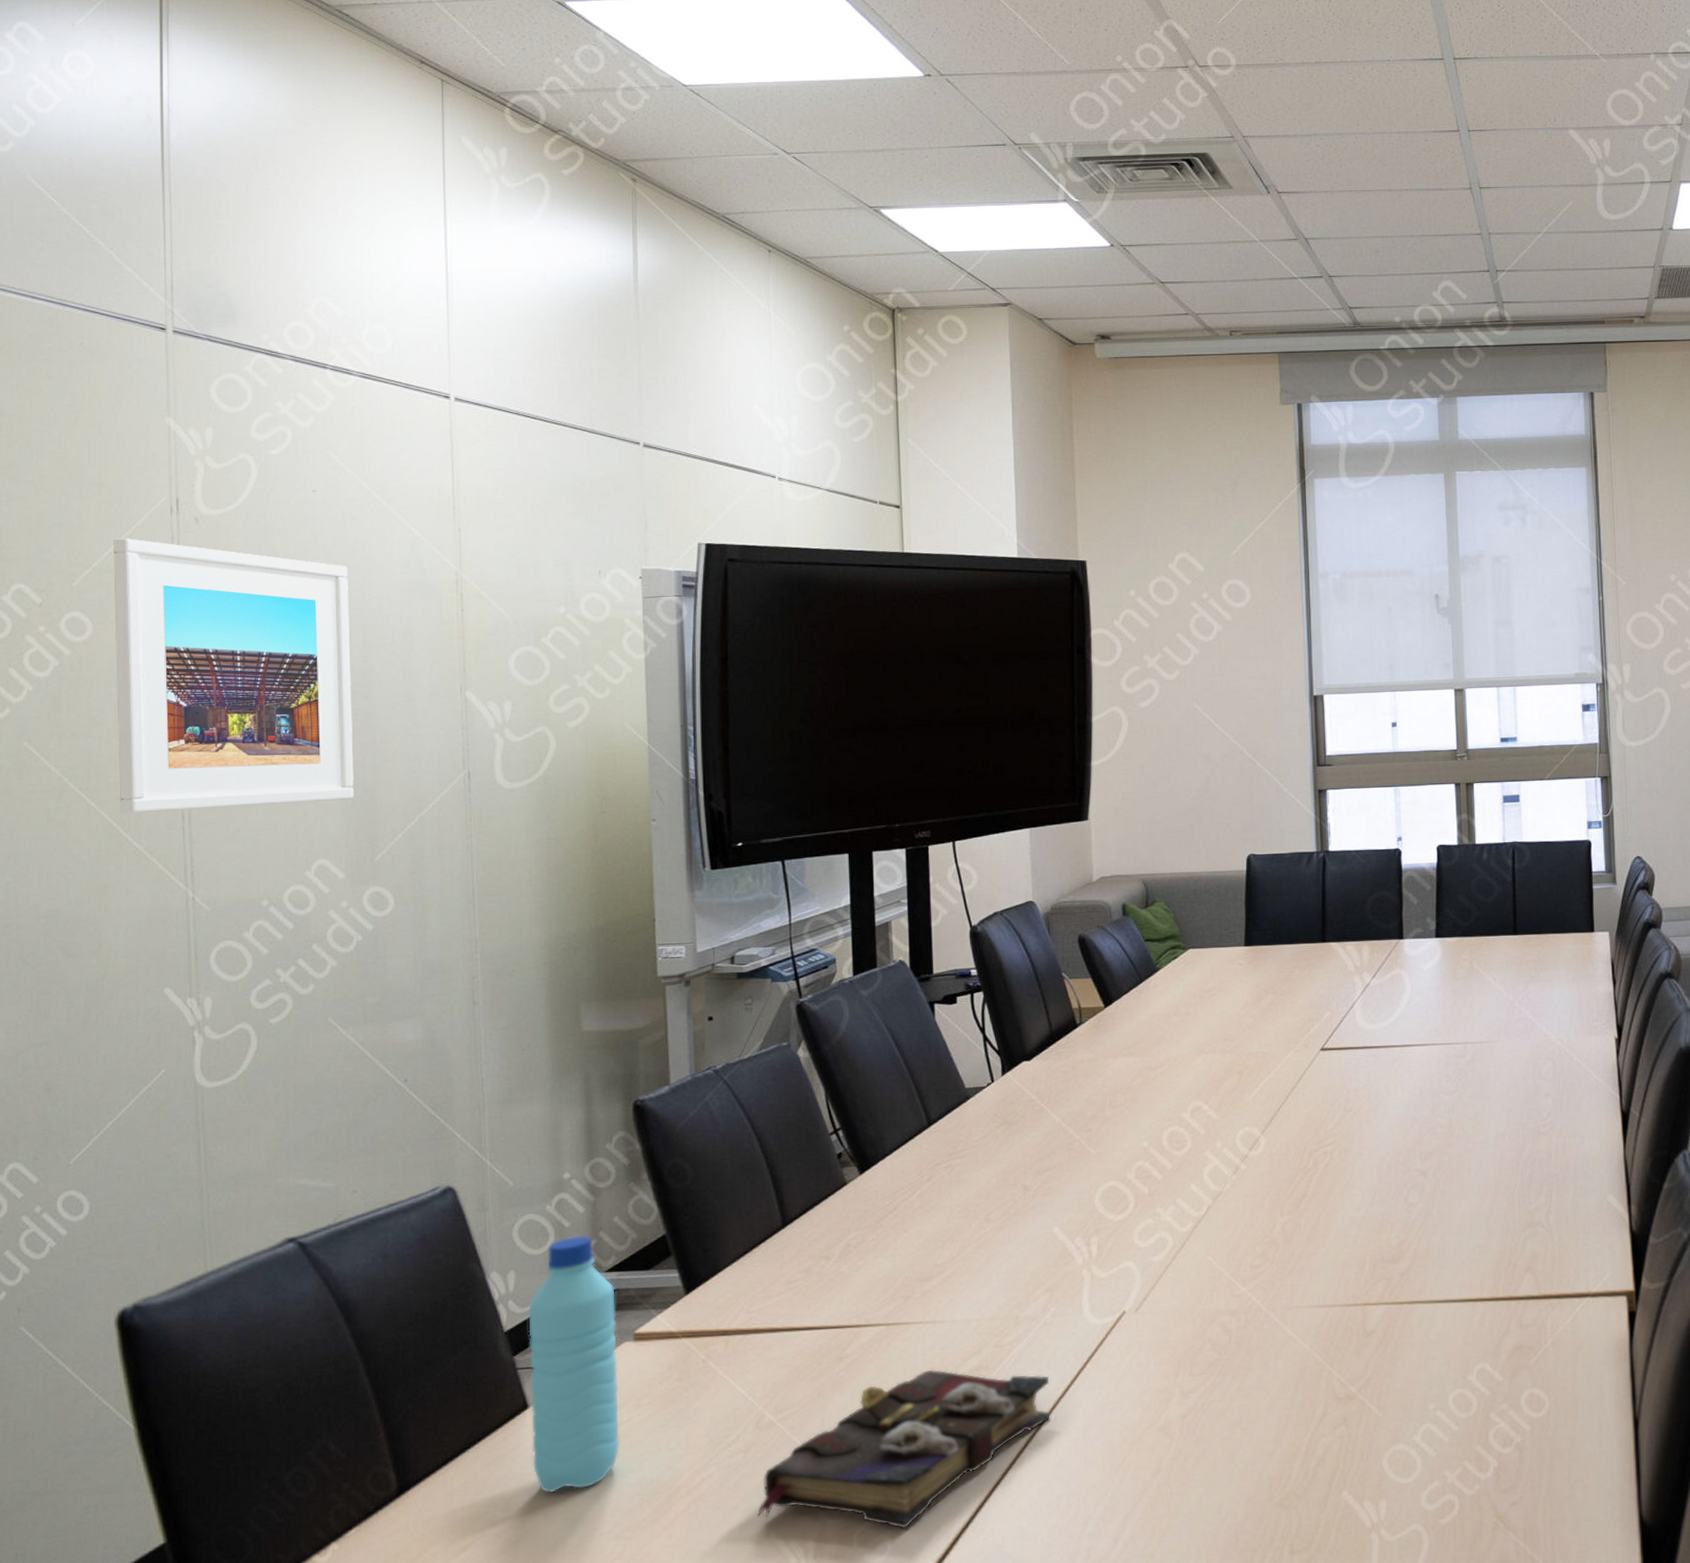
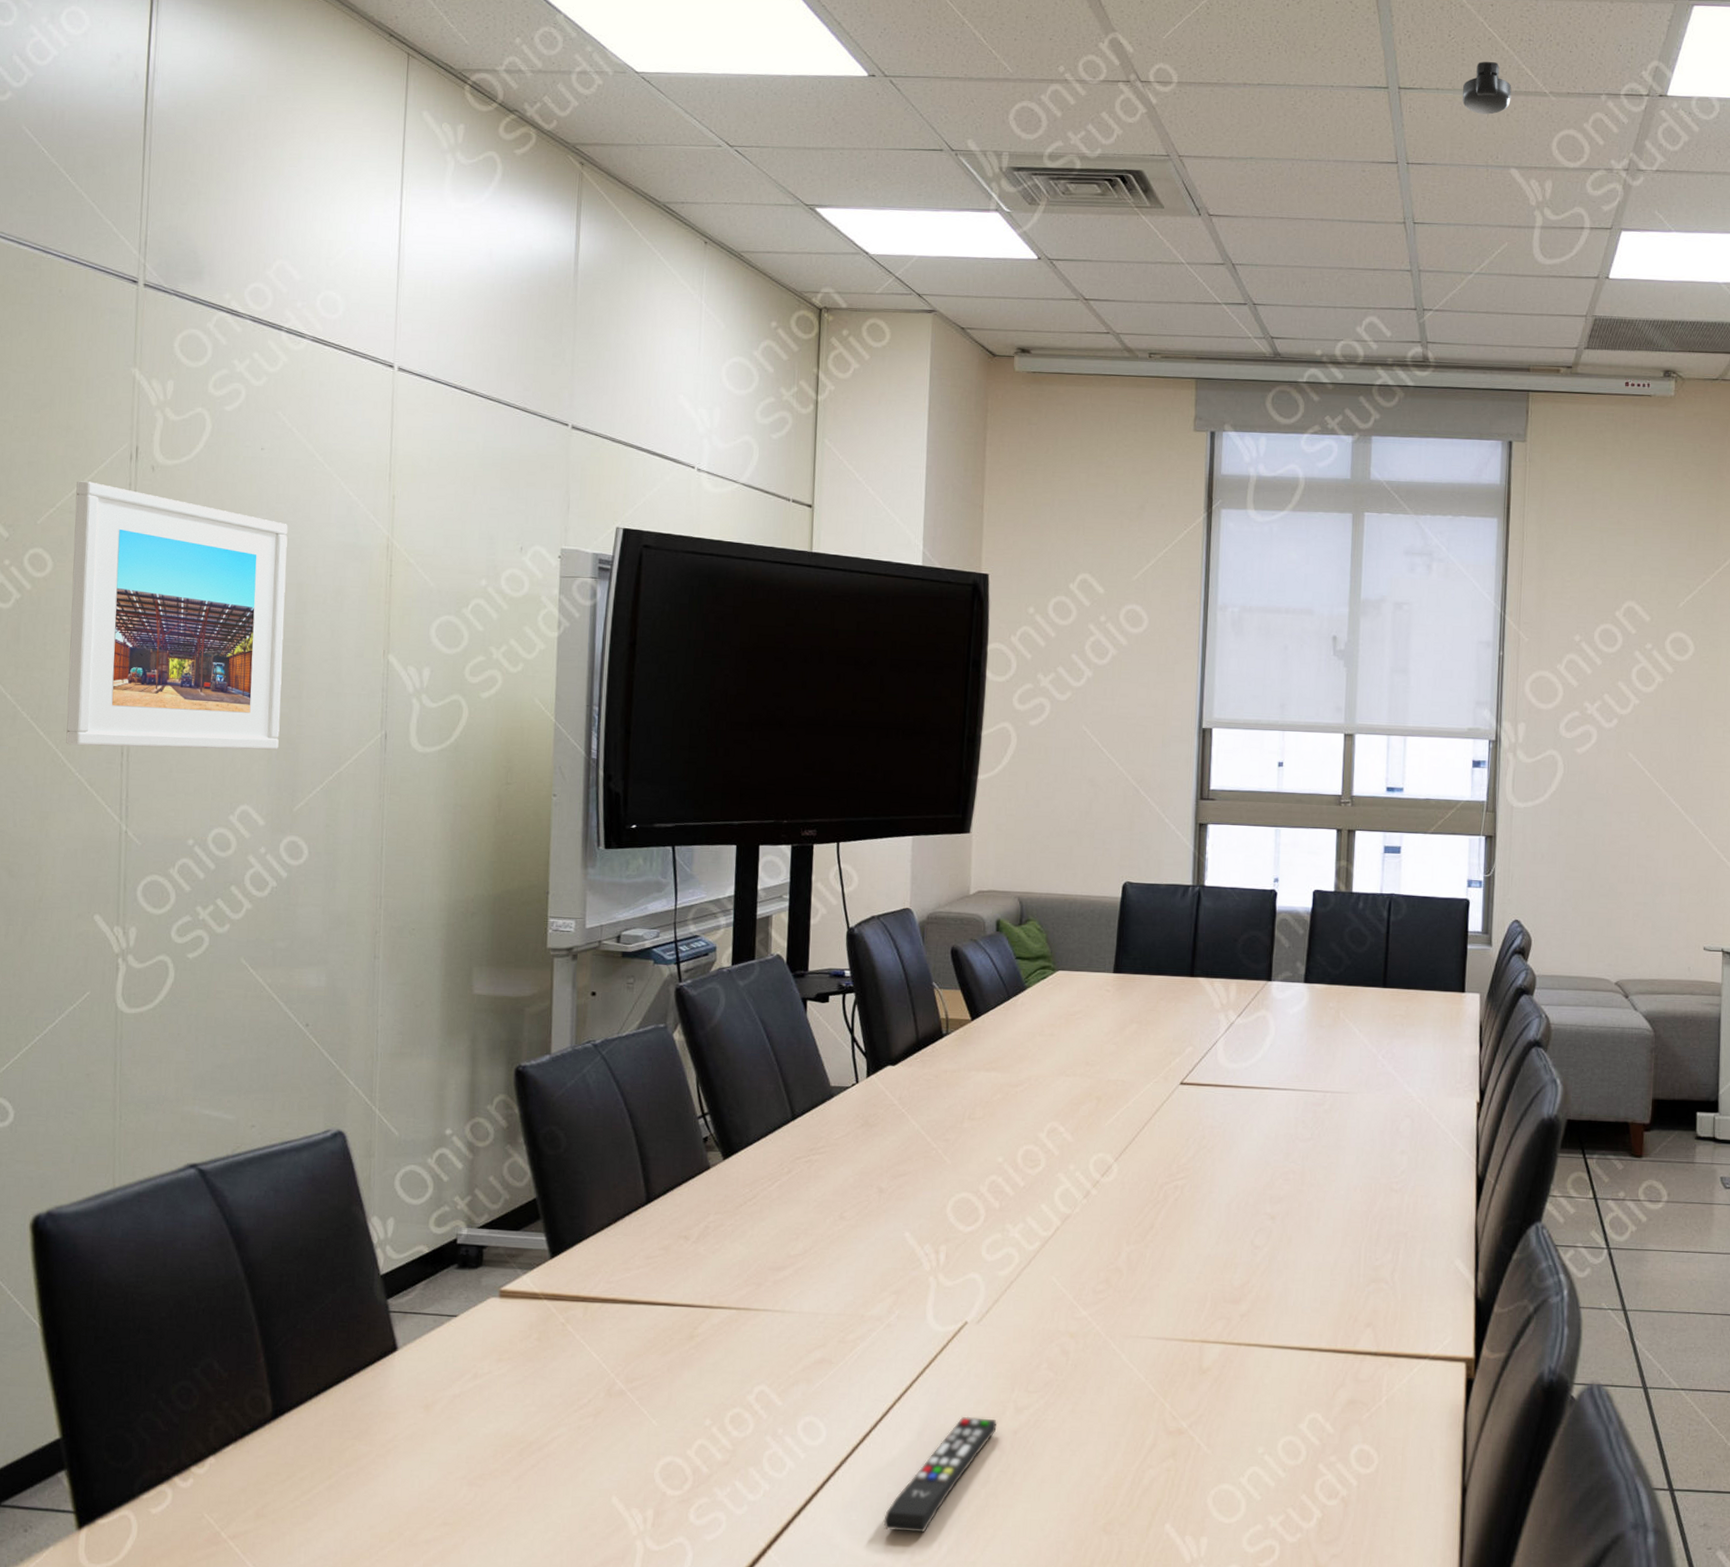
water bottle: present [528,1236,620,1493] -> none [397,1191,486,1434]
book: present [757,1369,1051,1529] -> none [602,1357,888,1508]
remote control: none [1055,1407,1164,1533] -> present [883,1416,997,1533]
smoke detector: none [1515,28,1564,79] -> present [1462,61,1512,115]

